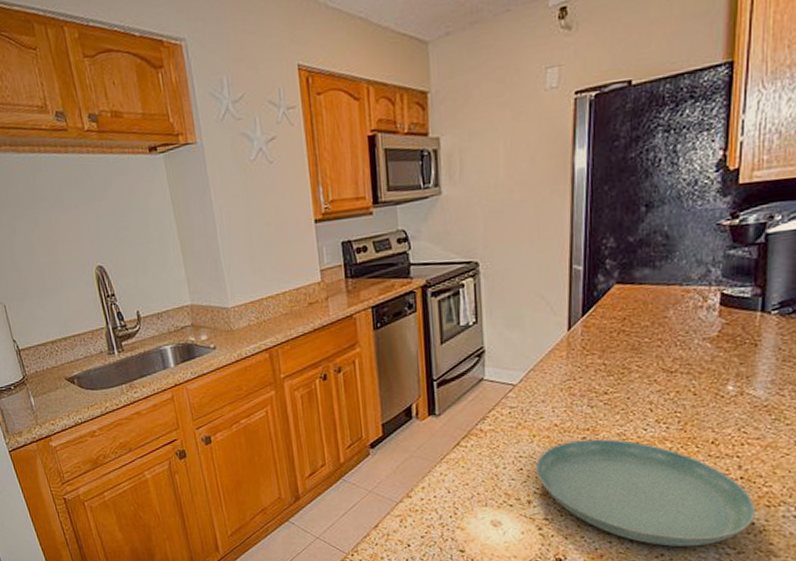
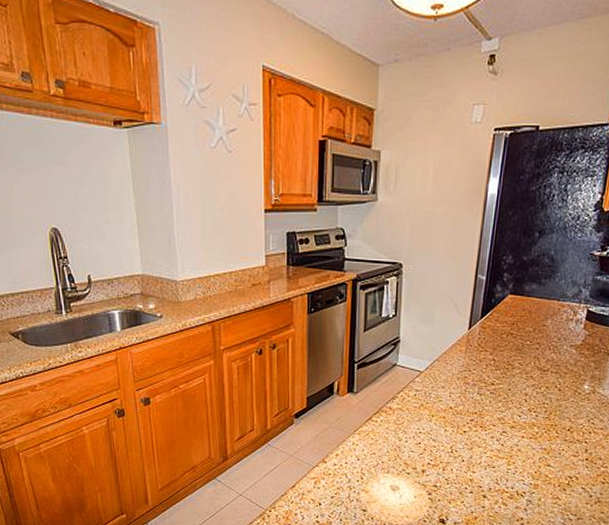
saucer: present [536,439,755,547] -> none [432,421,594,512]

